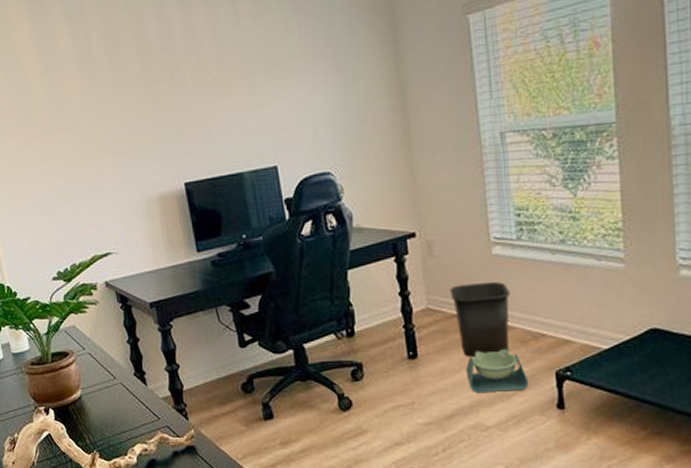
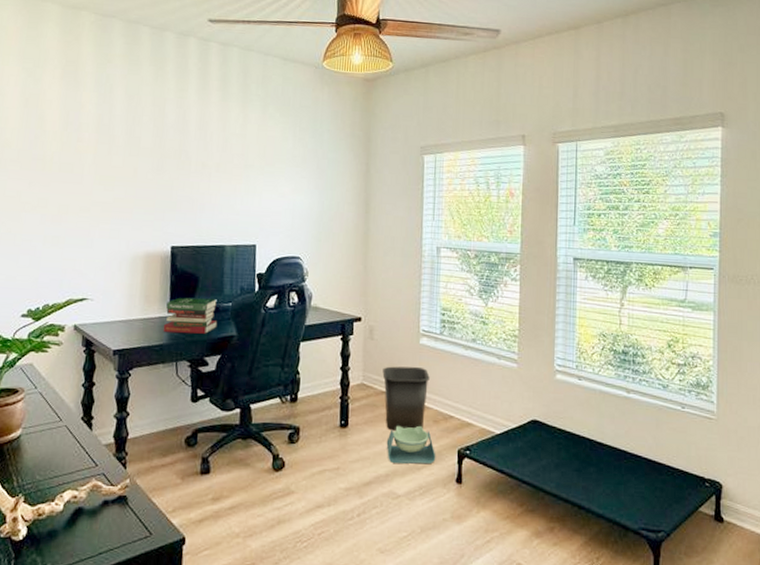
books: none [193,235,252,279] -> present [163,297,218,335]

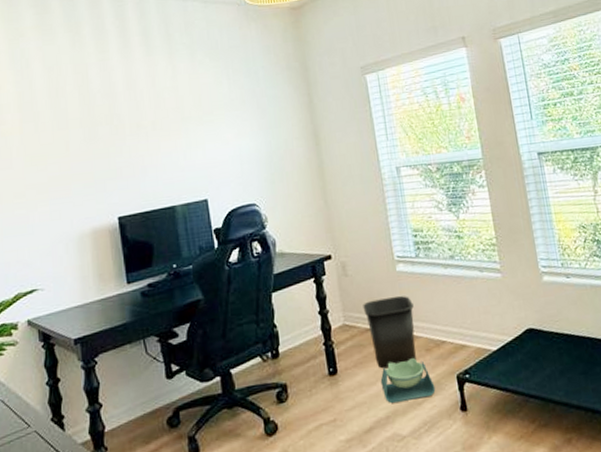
books: present [163,297,218,335] -> none [123,264,181,311]

